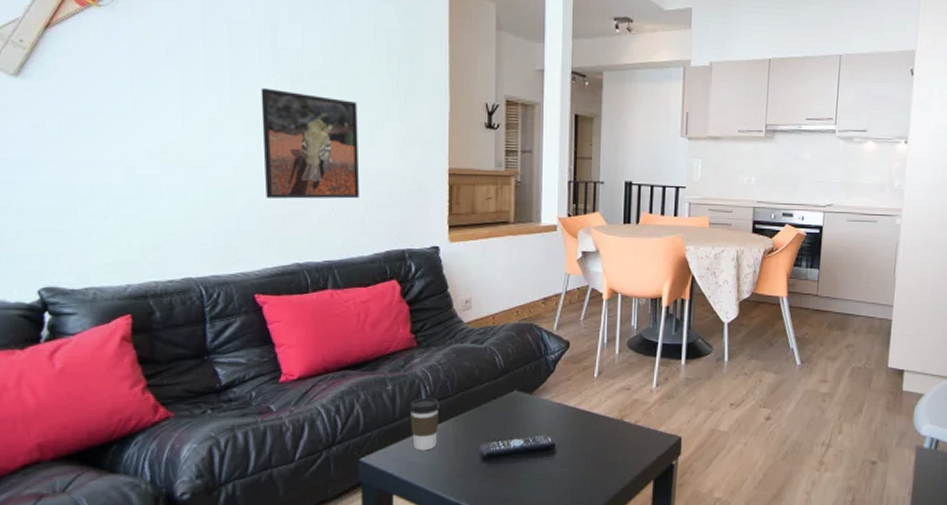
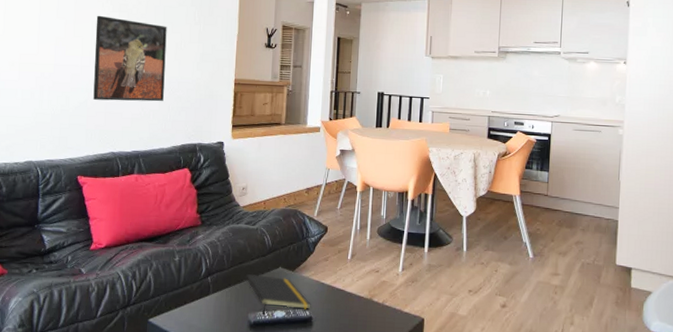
coffee cup: present [409,398,439,451] -> none [191,269,217,316]
notepad: none [474,399,553,444] -> present [245,273,311,314]

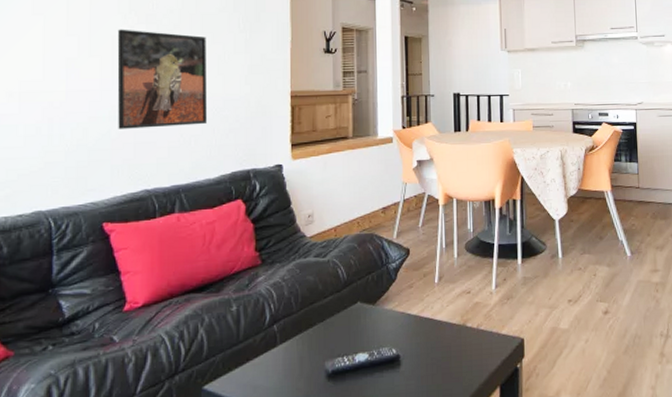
notepad: present [245,273,311,314] -> none [318,313,397,360]

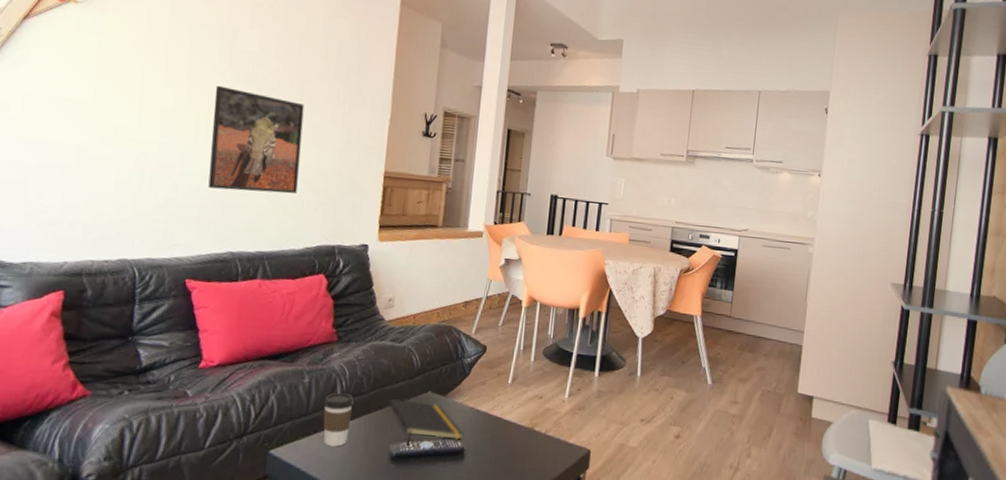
coffee cup: none [253,316,284,373] -> present [323,392,354,447]
notepad: none [318,313,397,360] -> present [387,398,464,445]

